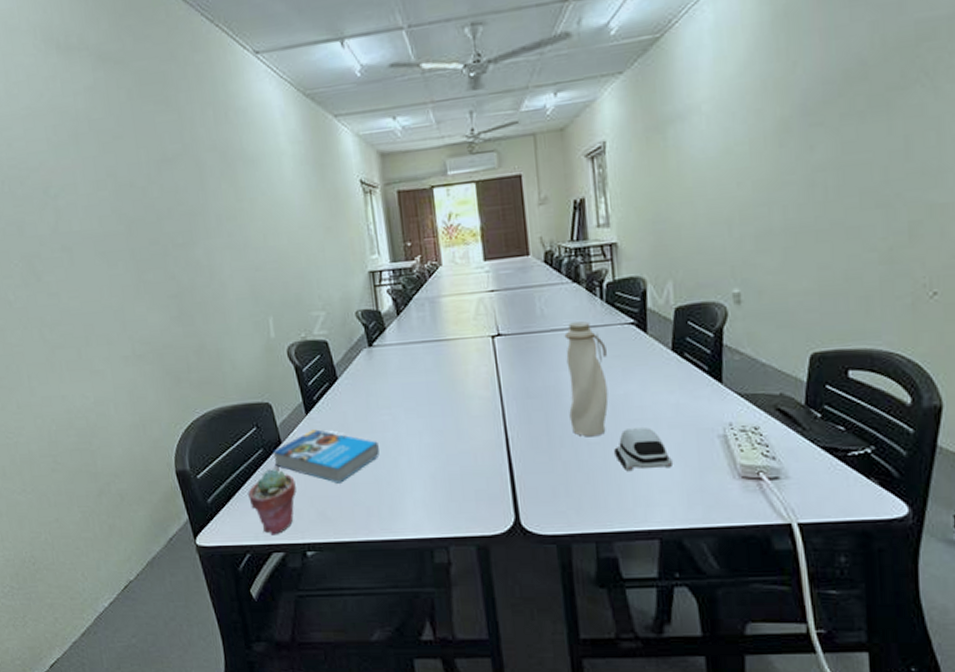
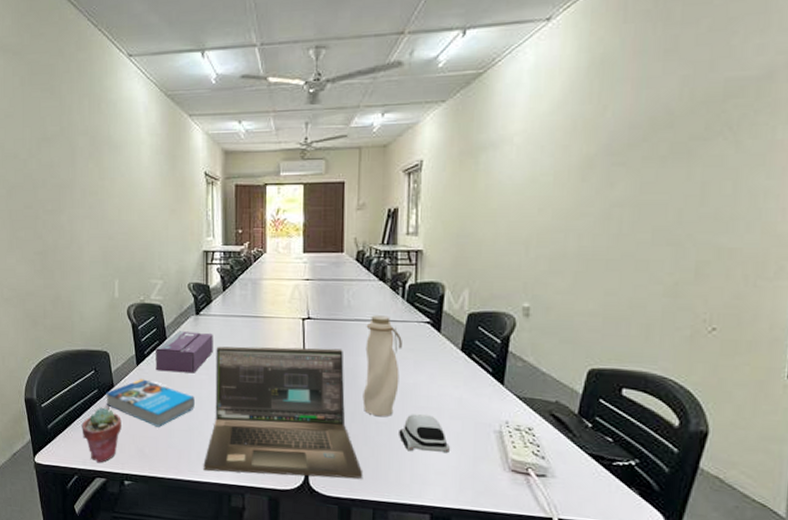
tissue box: none [326,365,394,418] -> present [156,331,213,374]
laptop: none [396,365,581,525] -> present [203,346,363,479]

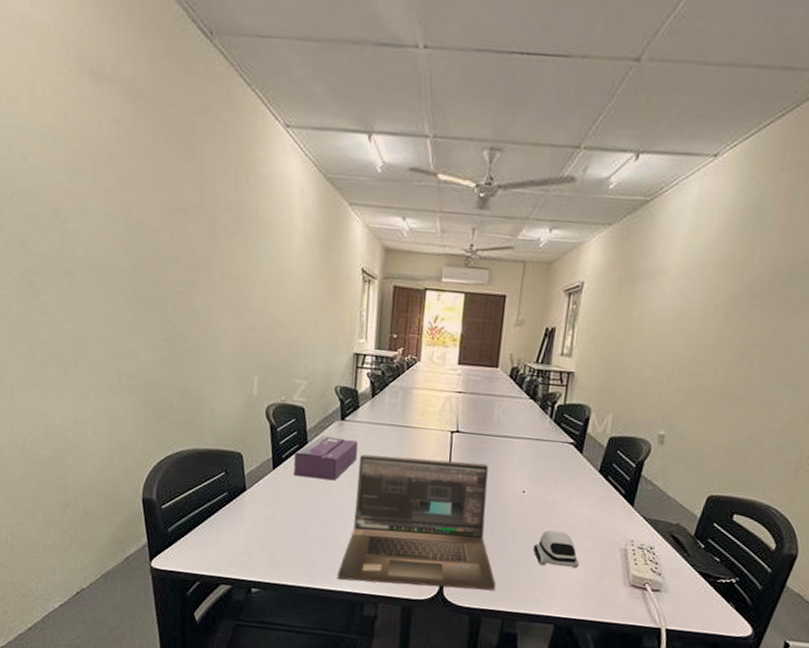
potted succulent: present [82,407,122,463] -> none [207,511,252,570]
book: present [106,379,195,427] -> none [236,483,333,535]
water bottle: present [362,315,402,417] -> none [502,433,546,533]

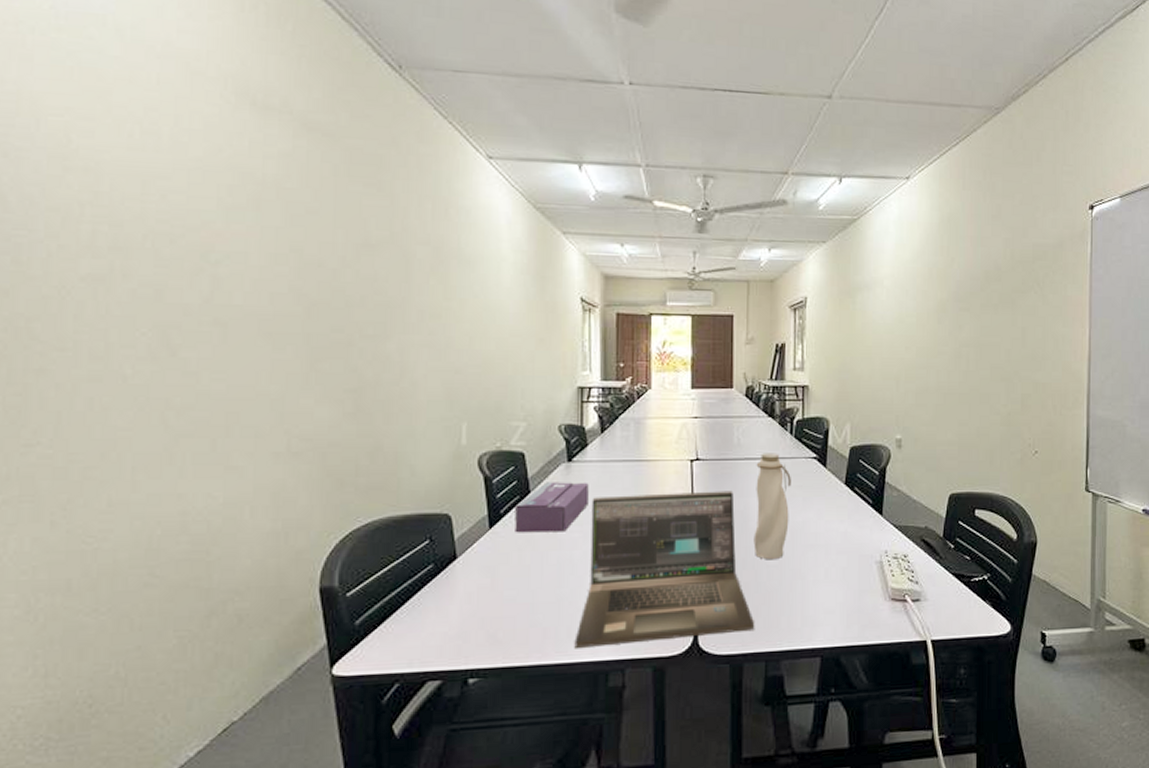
water bottle: none [502,433,546,533] -> present [753,453,791,560]
computer mouse: present [533,530,580,569] -> none [790,553,838,593]

